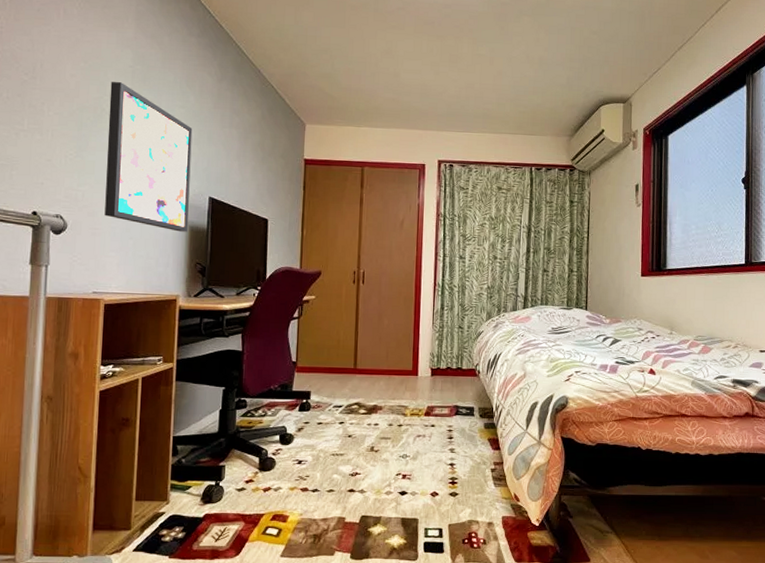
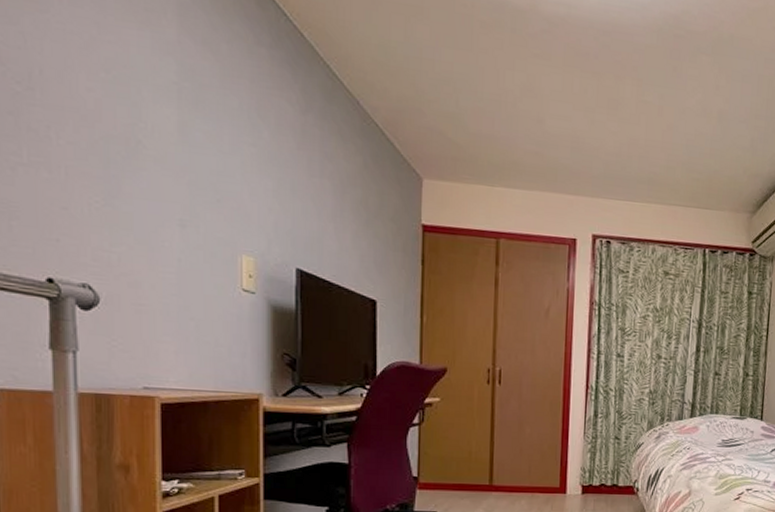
wall art: present [104,82,193,232] -> none [147,103,269,313]

